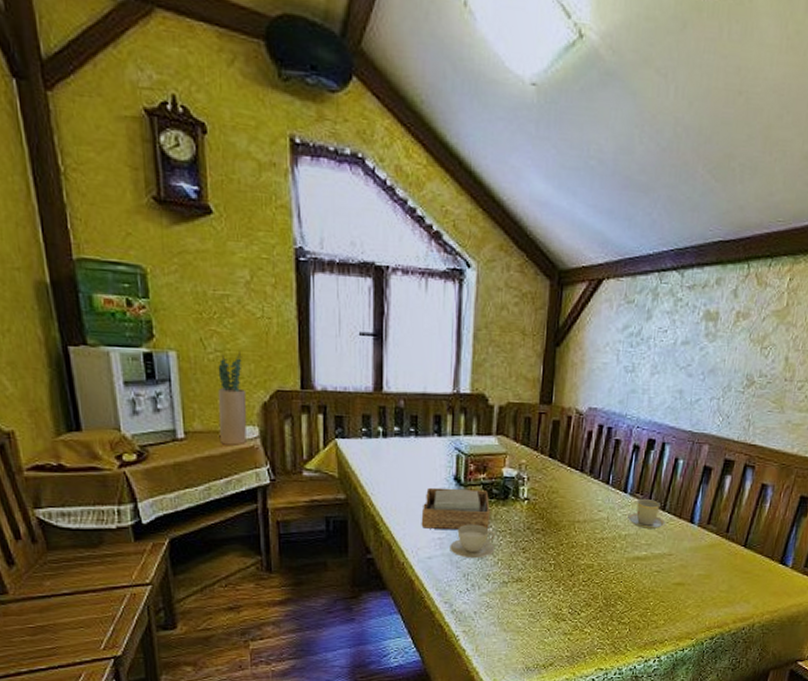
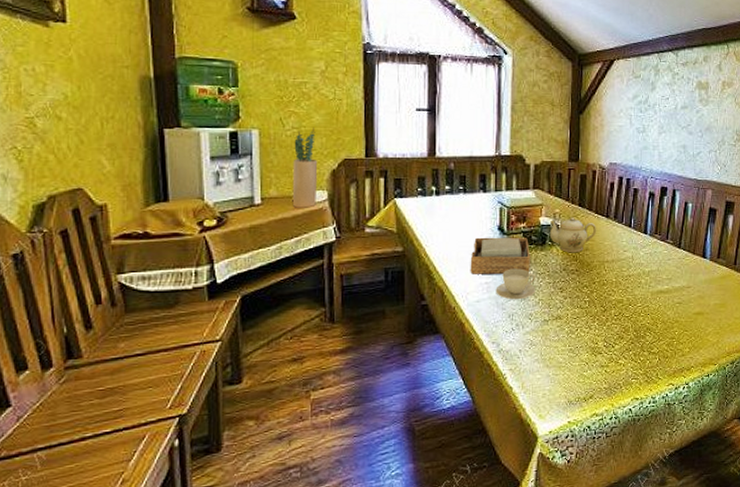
teapot: none [513,469,569,510] -> present [549,217,597,253]
teacup: present [628,498,666,529] -> none [649,238,682,265]

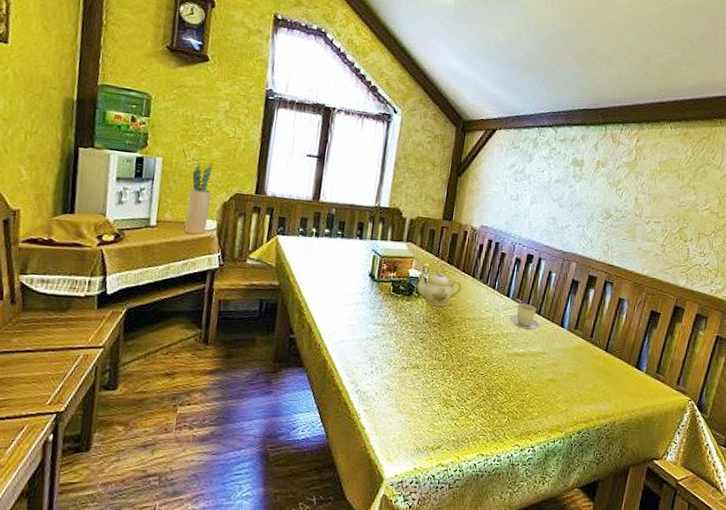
napkin holder: present [470,237,530,275] -> none [338,281,397,321]
teacup: present [496,268,536,300] -> none [360,314,399,345]
teacup: none [649,238,682,265] -> present [509,303,541,330]

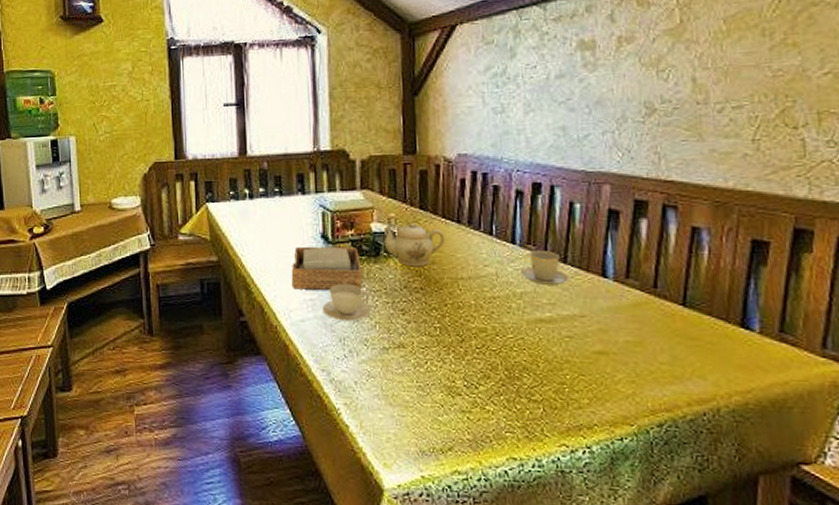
vase: present [183,162,213,235] -> none [107,131,130,215]
napkin holder: none [338,281,397,321] -> present [291,246,362,290]
teacup: none [360,314,399,345] -> present [322,284,371,322]

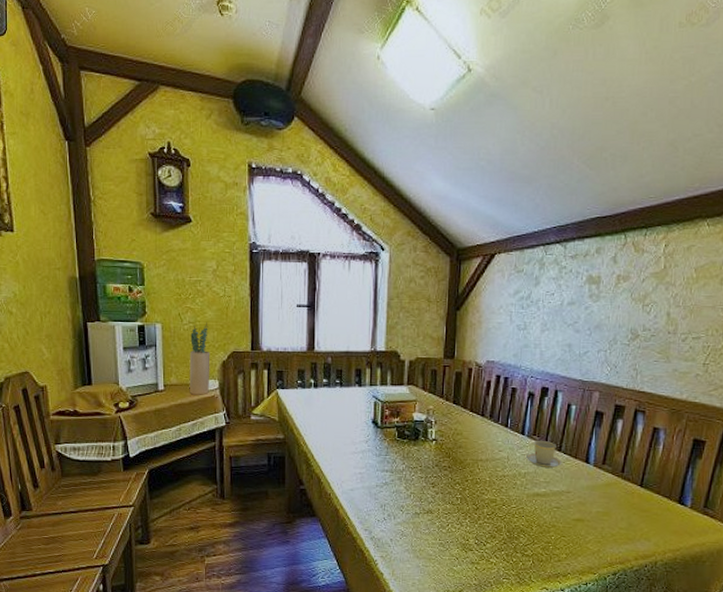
vase: none [107,131,130,215] -> present [189,323,211,395]
napkin holder: present [291,246,362,290] -> none [345,429,403,466]
teacup: present [322,284,371,322] -> none [369,461,408,492]
teapot: present [383,222,446,267] -> none [422,414,471,450]

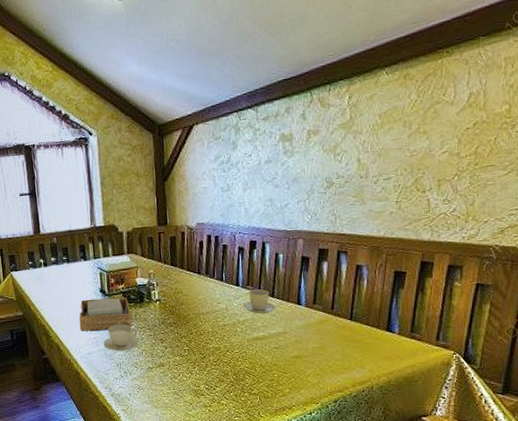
napkin holder: none [345,429,403,466] -> present [79,297,132,332]
teacup: none [369,461,408,492] -> present [103,324,139,352]

